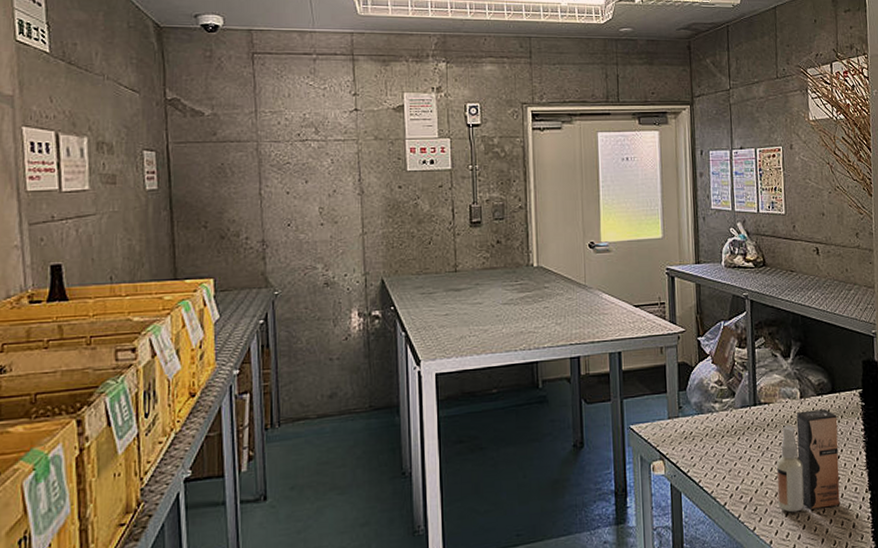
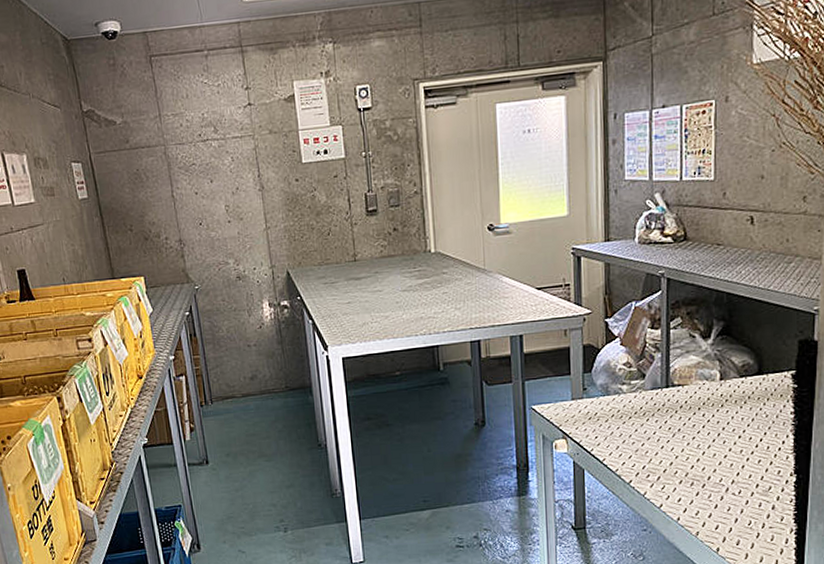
spray bottle: present [776,409,840,513] -> none [688,391,763,492]

